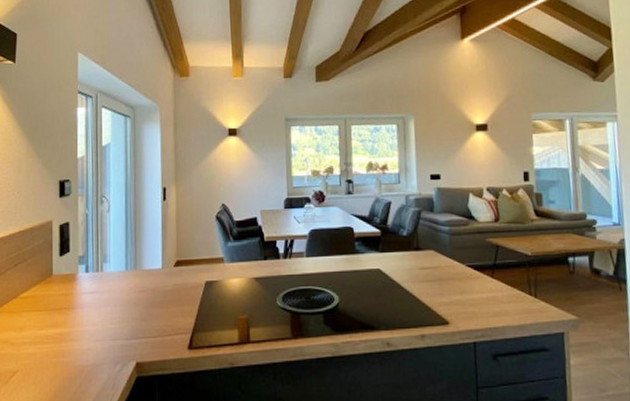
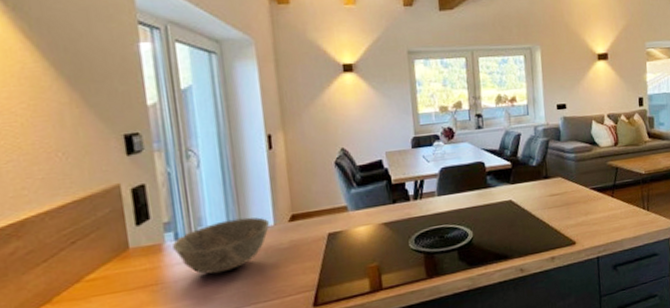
bowl: none [84,259,159,306] -> present [173,217,270,274]

